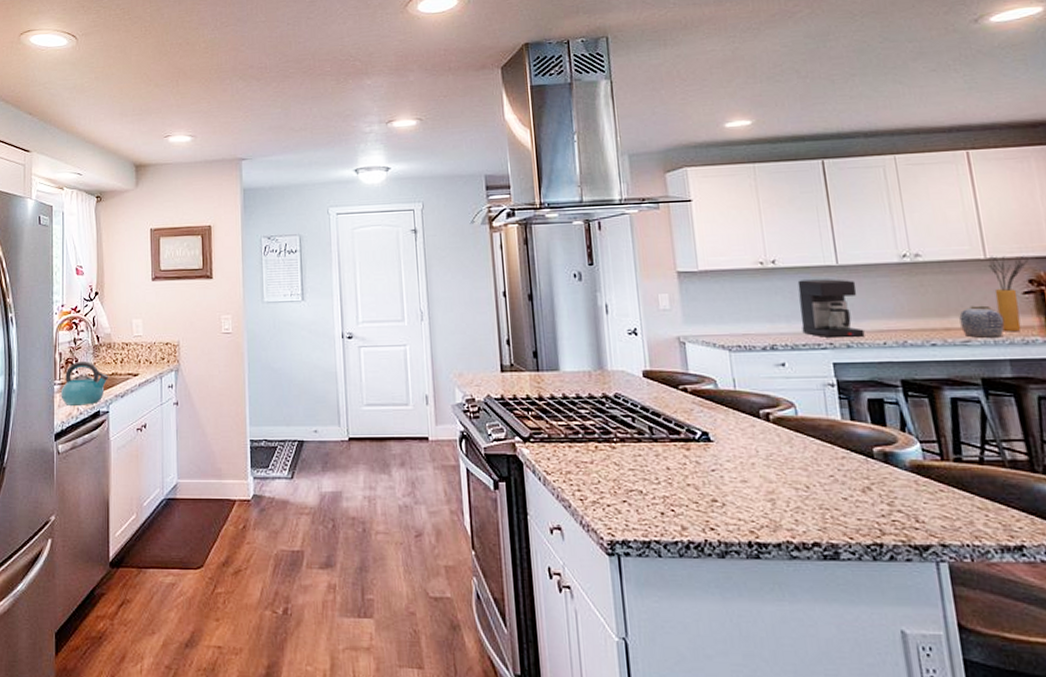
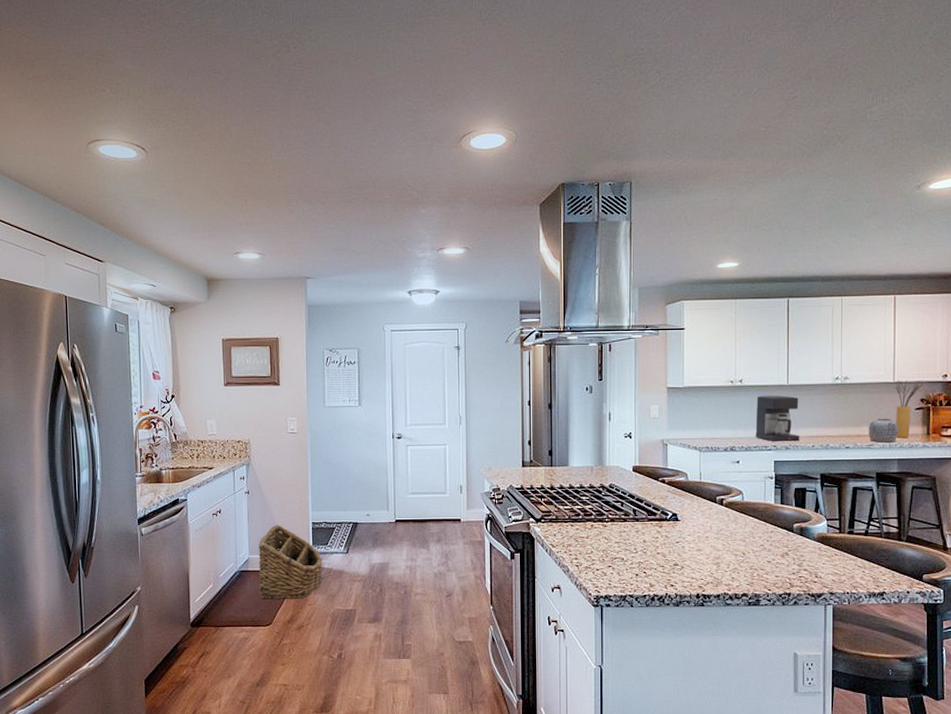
kettle: present [60,360,108,406] -> none [142,455,186,494]
basket: none [187,443,263,536] -> present [258,525,322,600]

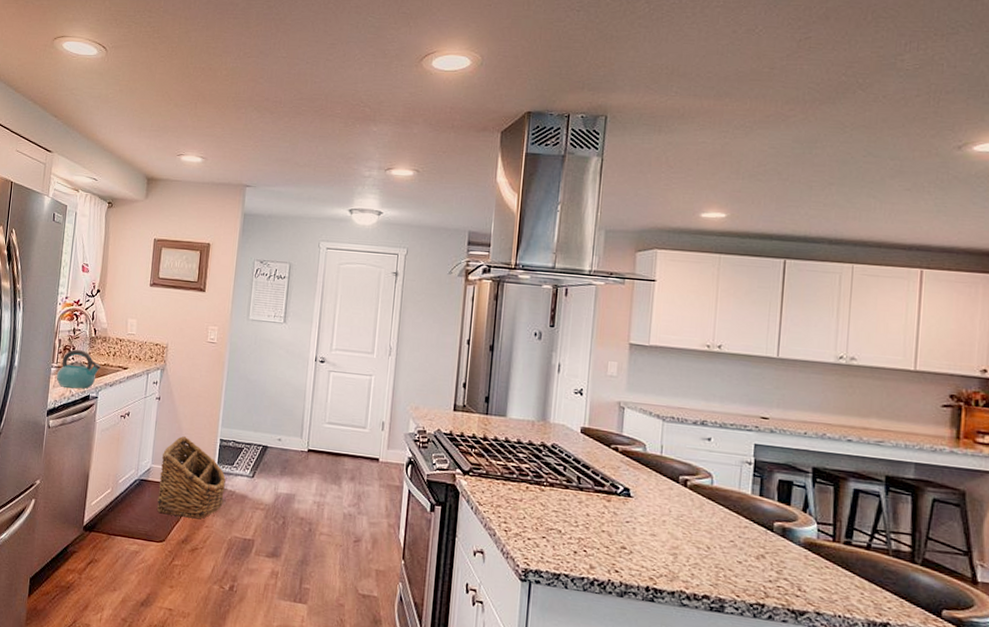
kettle: none [142,455,186,494] -> present [56,349,101,389]
coffee maker: present [755,395,800,442] -> none [733,366,791,426]
decorative jar: present [868,418,899,443] -> none [878,410,919,442]
vase: present [895,380,925,439] -> none [915,369,956,440]

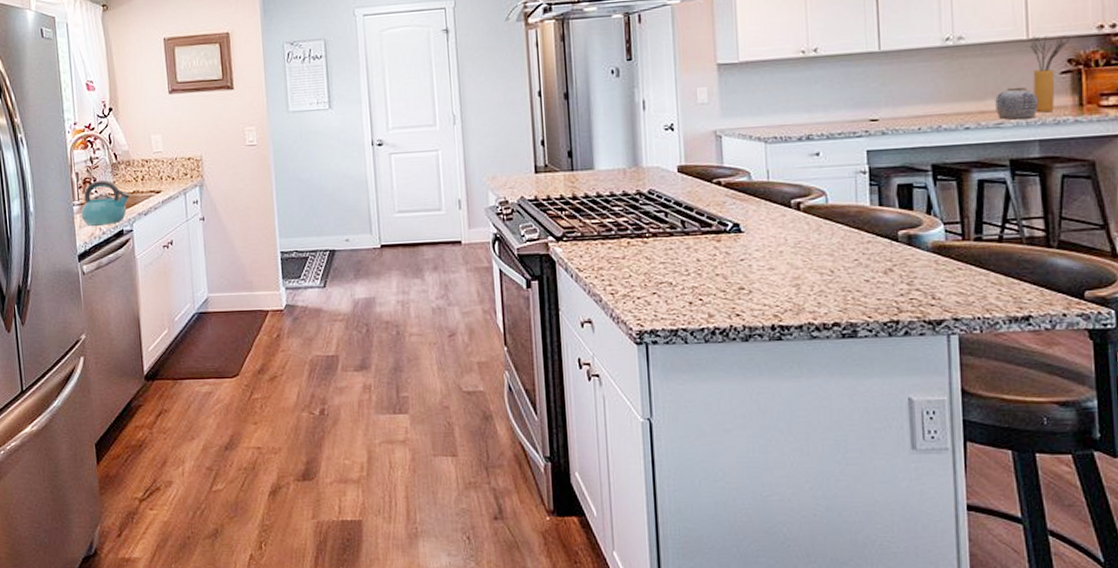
basket: present [156,436,226,519] -> none [218,256,297,346]
decorative jar: none [878,410,919,442] -> present [995,86,1039,120]
vase: none [915,369,956,440] -> present [1030,35,1072,113]

